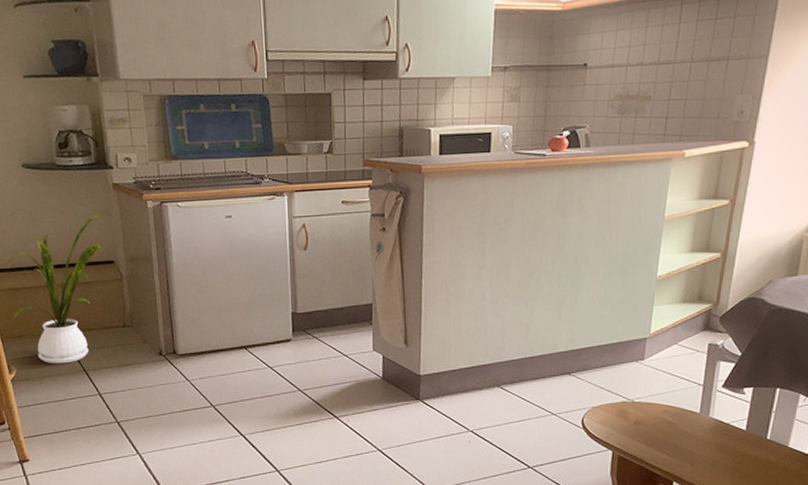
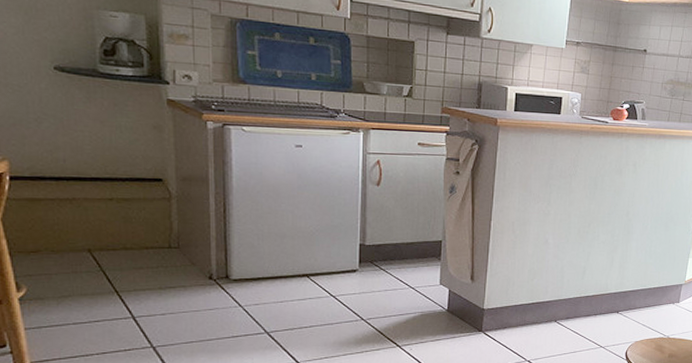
house plant: present [13,214,105,364] -> none [28,129,155,283]

